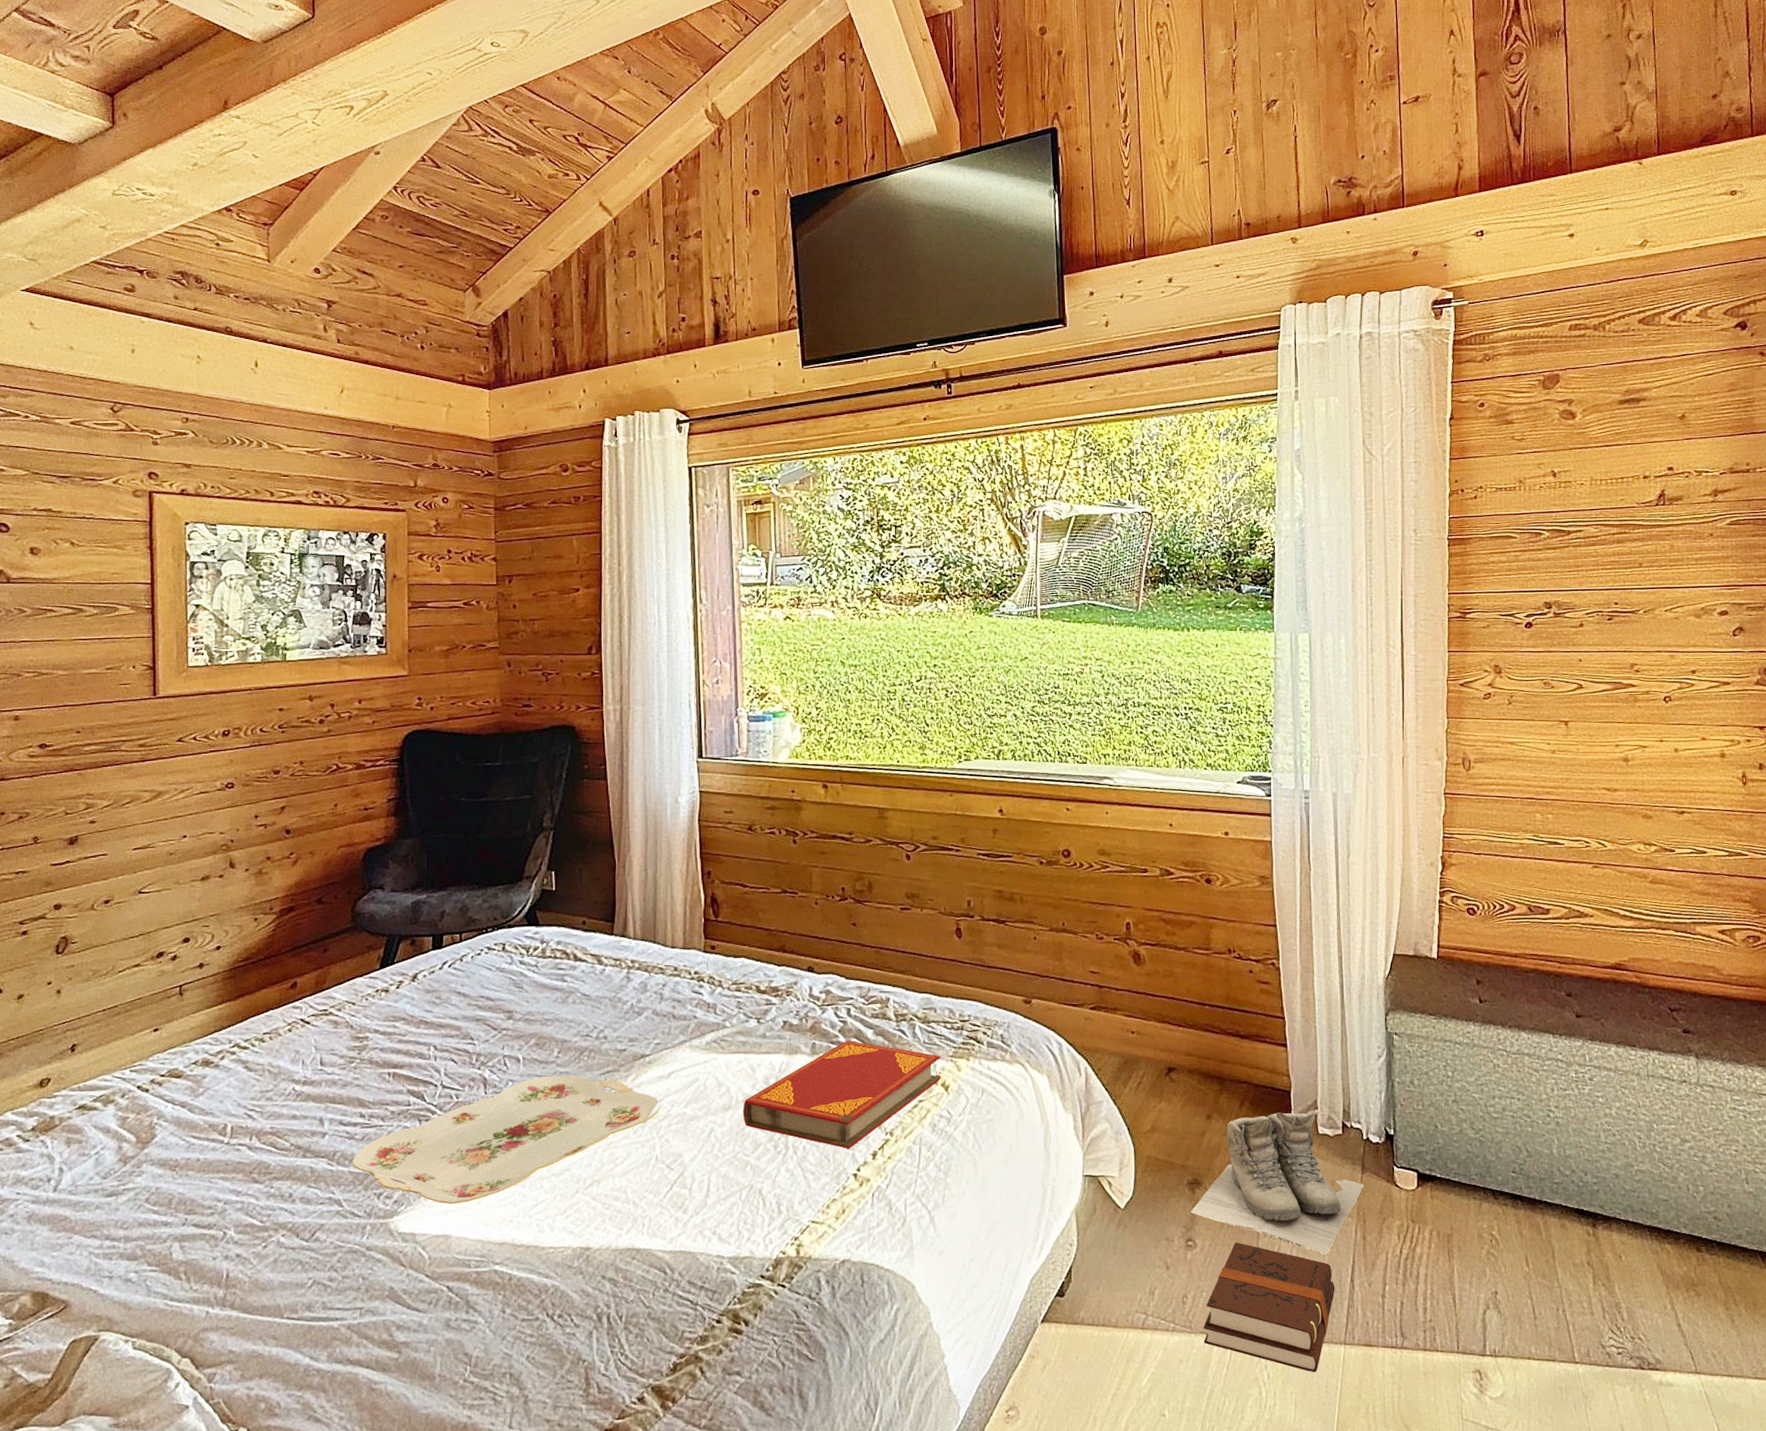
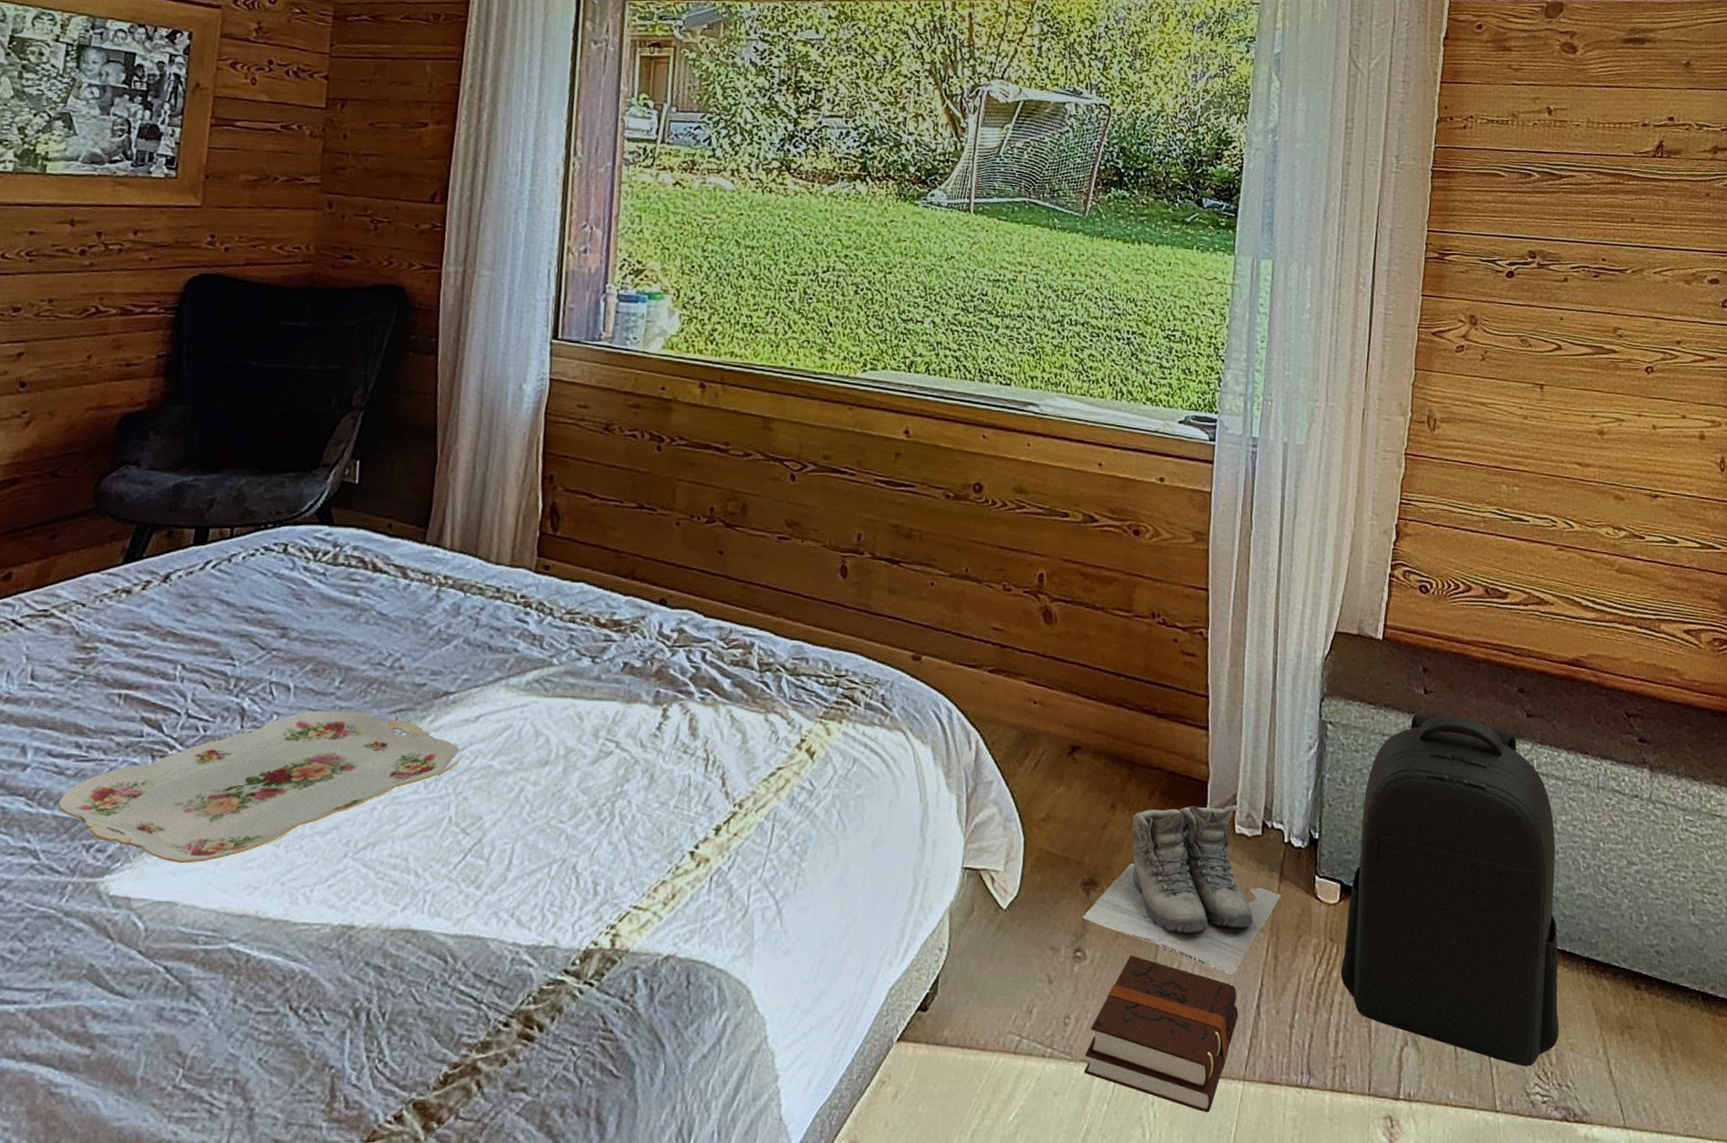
hardback book: present [742,1040,941,1149] -> none [562,690,808,821]
backpack: none [1423,1020,1628,1323] -> present [1340,713,1559,1067]

